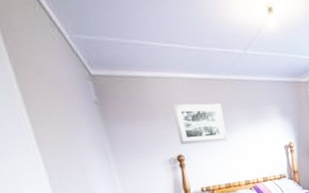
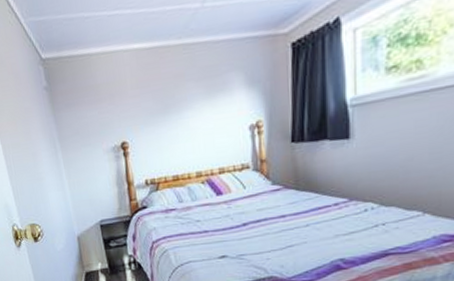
wall art: present [172,103,228,145] -> none [117,76,178,130]

